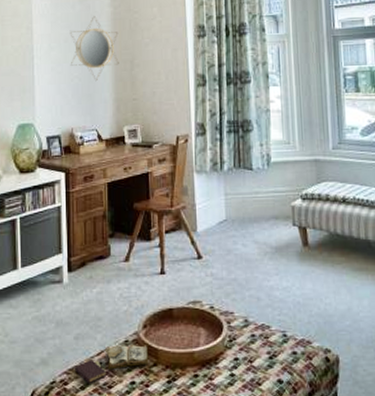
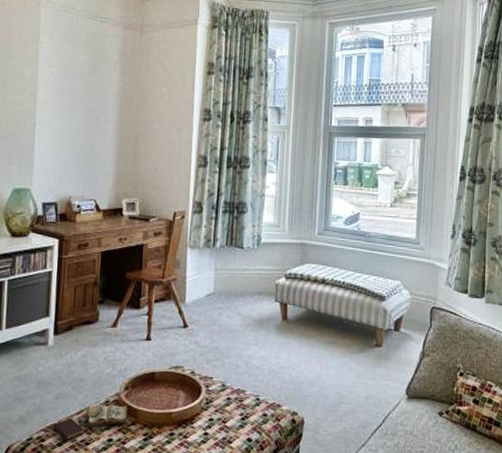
home mirror: present [69,16,119,82] -> none [74,89,126,153]

